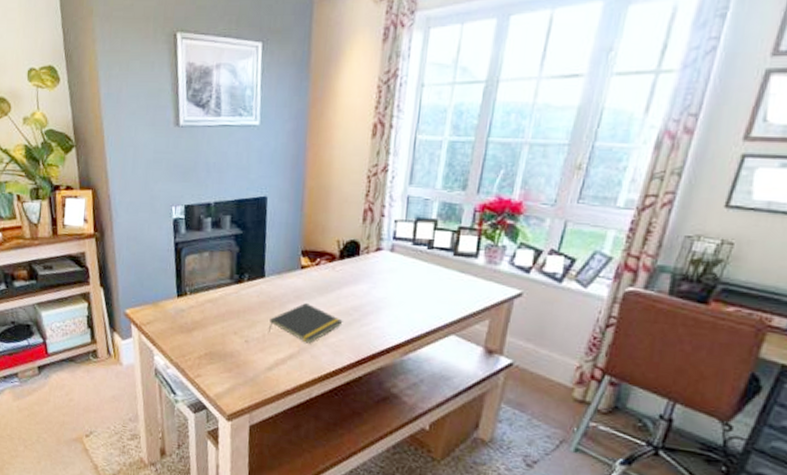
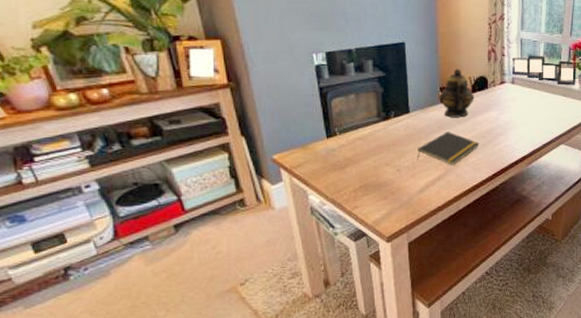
teapot: none [299,229,342,288] -> present [438,68,475,117]

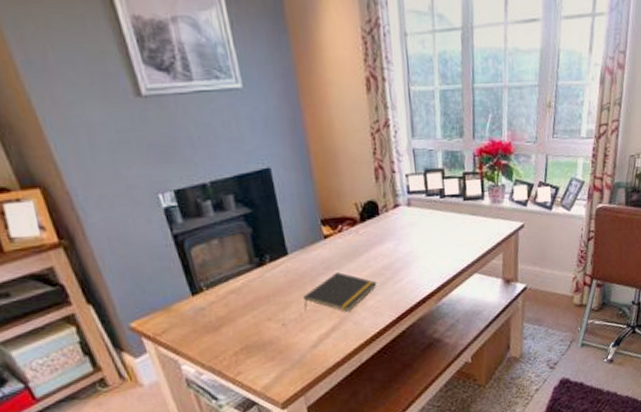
teapot: present [438,68,475,117] -> none [320,194,365,255]

